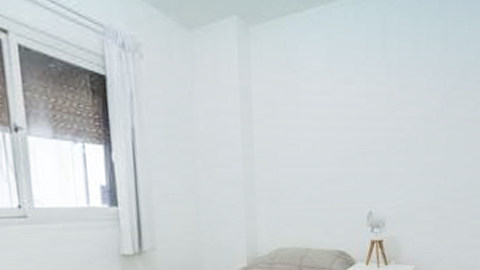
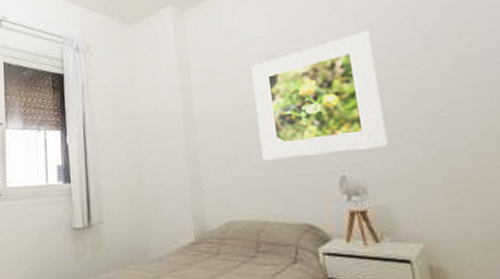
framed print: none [309,84,406,194] -> present [251,31,388,160]

